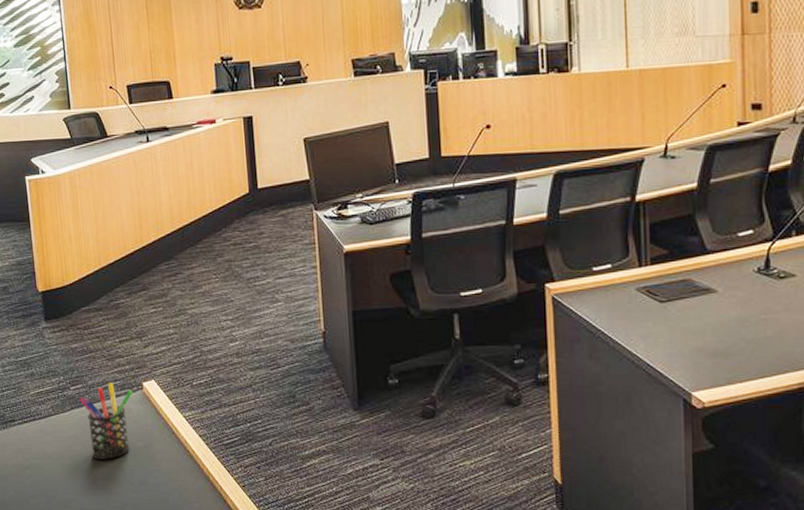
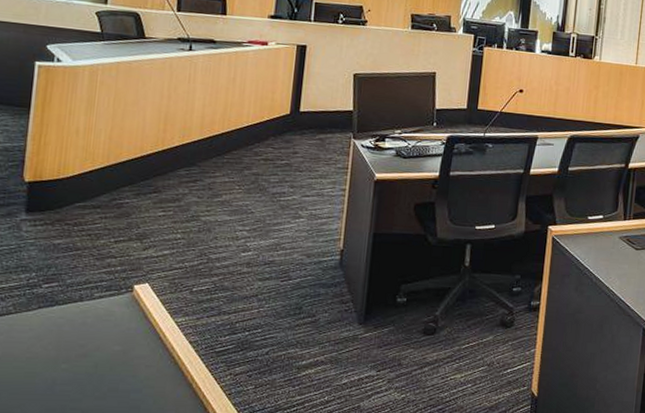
pen holder: present [80,382,133,460] -> none [52,282,120,364]

